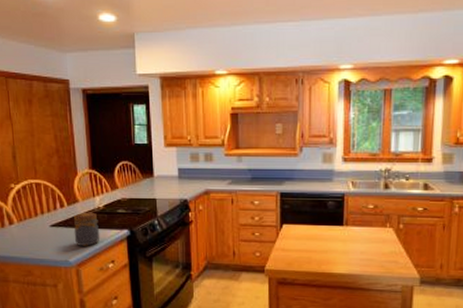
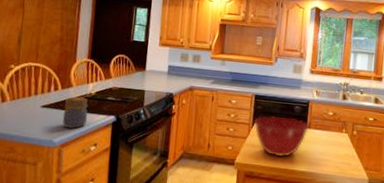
mixing bowl: none [281,214,346,261] -> present [253,116,309,158]

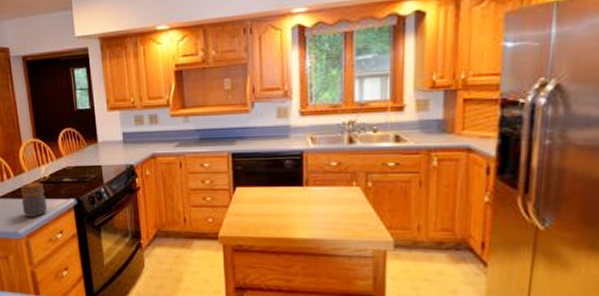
mixing bowl: present [253,116,309,158] -> none [234,175,306,225]

